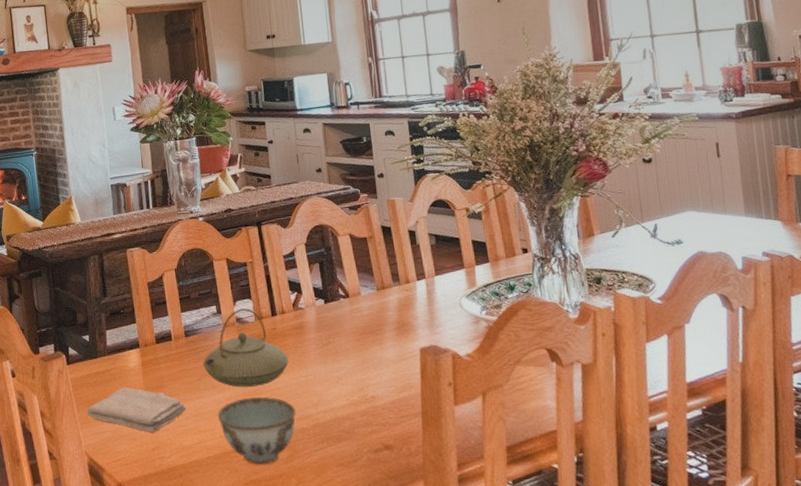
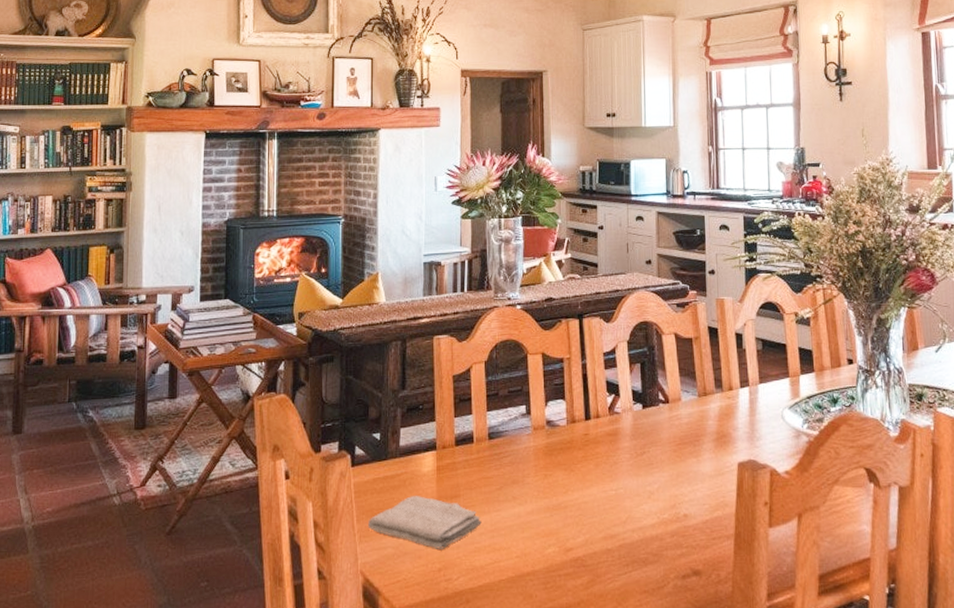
teapot: present [202,308,289,387] -> none [505,410,599,500]
bowl: present [217,396,296,465] -> none [515,511,602,590]

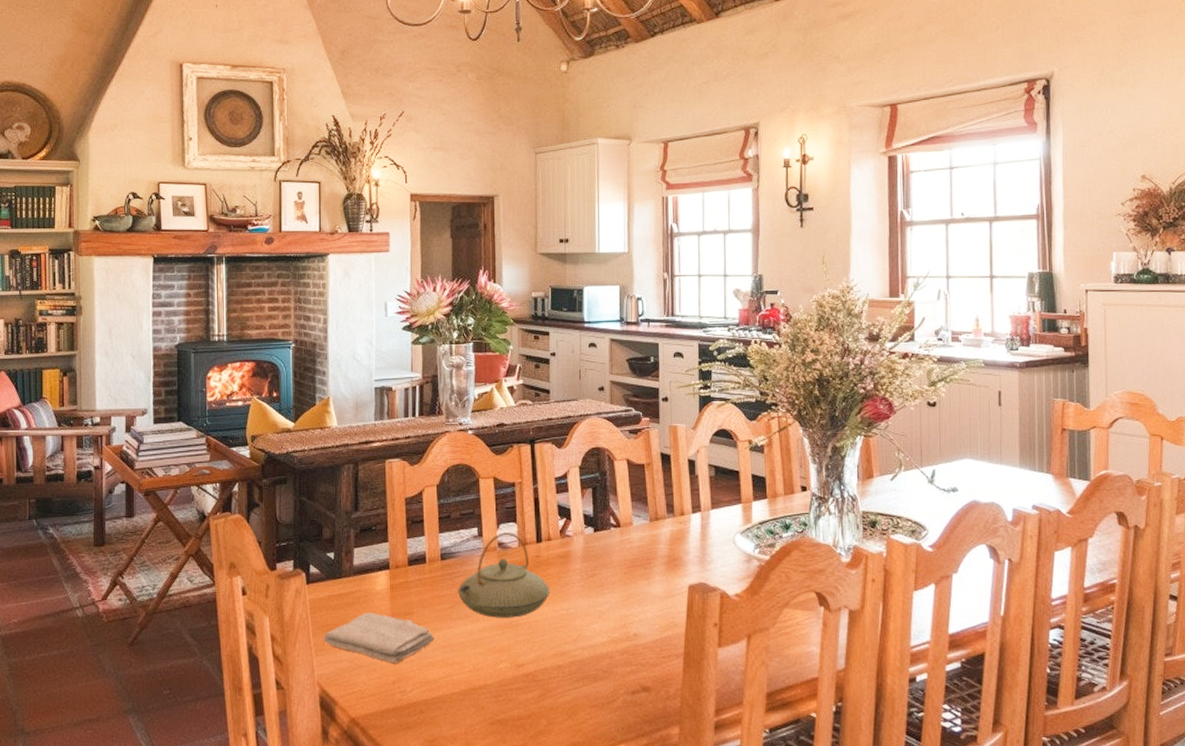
teapot: none [505,410,599,500] -> present [457,532,550,618]

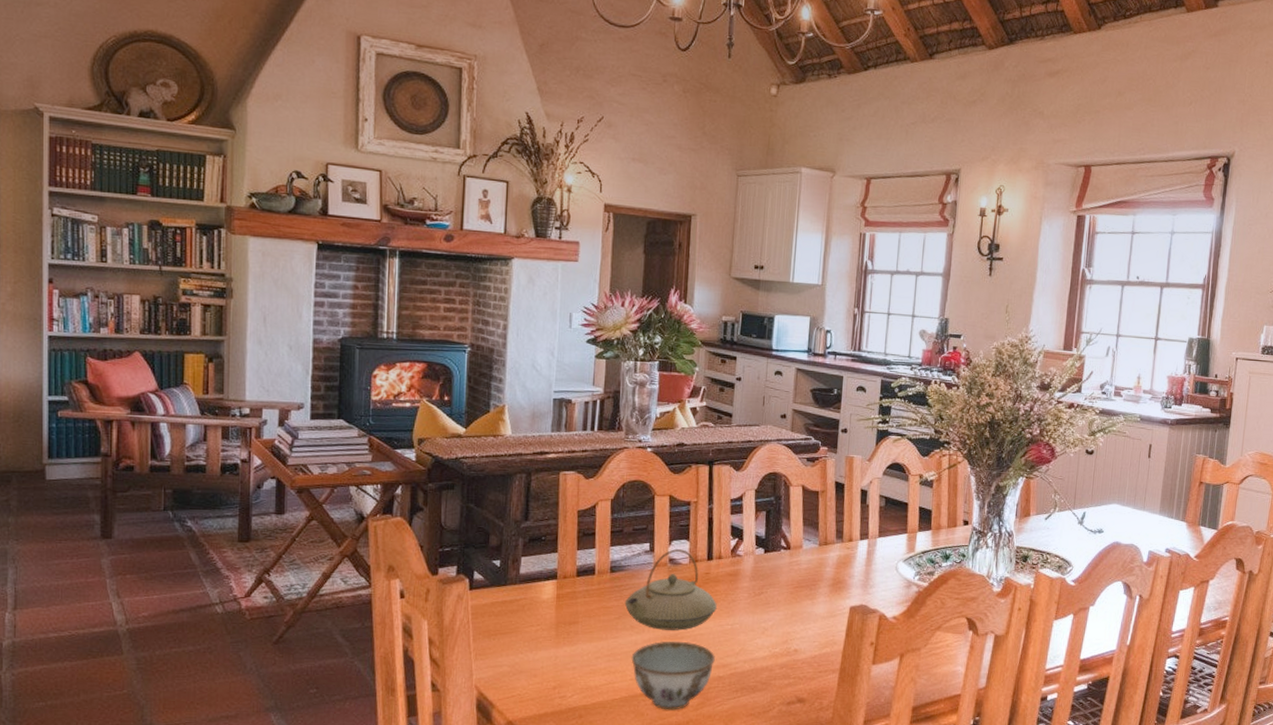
washcloth: present [323,611,435,663] -> none [483,619,599,670]
bowl: none [468,629,552,703] -> present [631,641,715,710]

